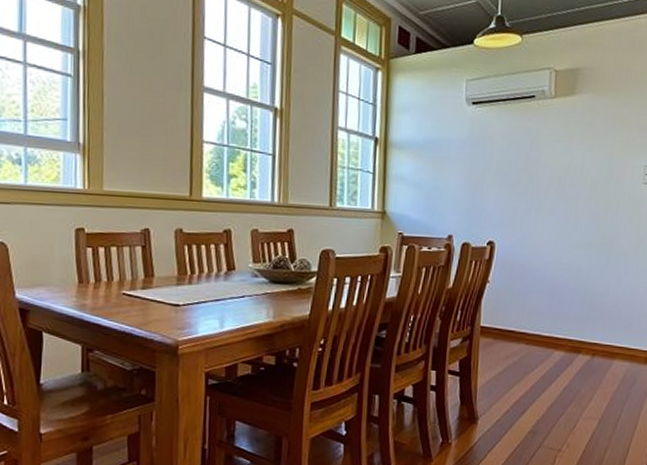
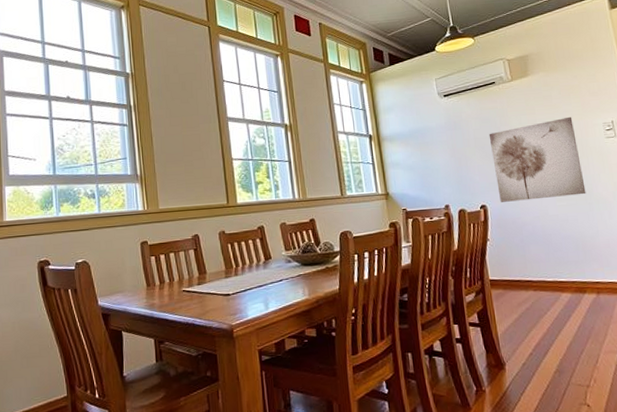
wall art: none [511,152,613,245] -> present [488,116,586,202]

